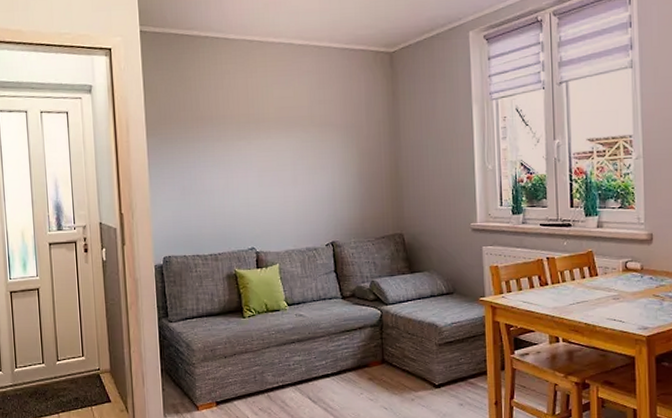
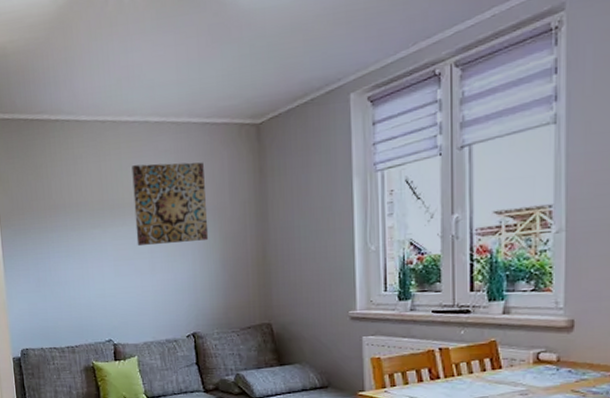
wall art: none [277,82,347,159] -> present [132,162,209,247]

